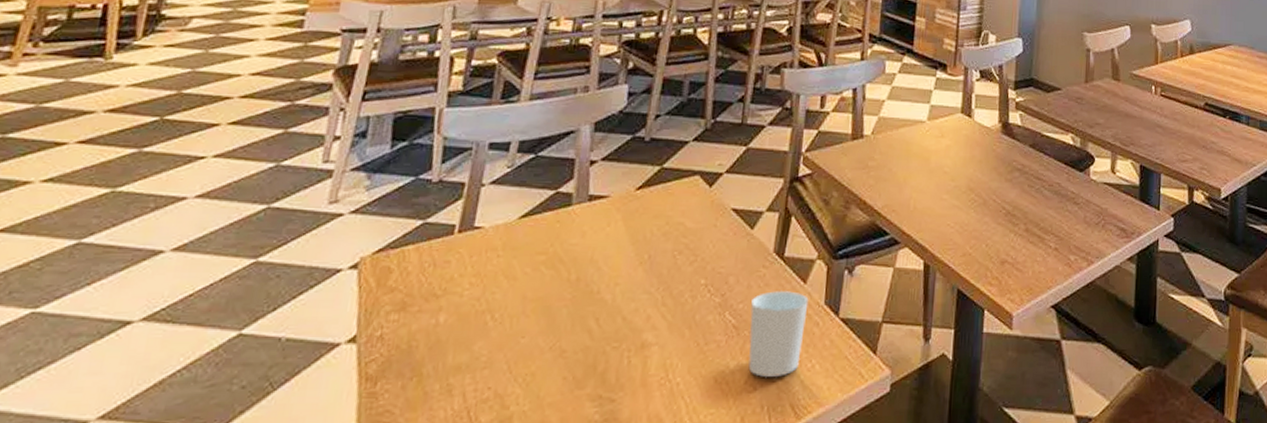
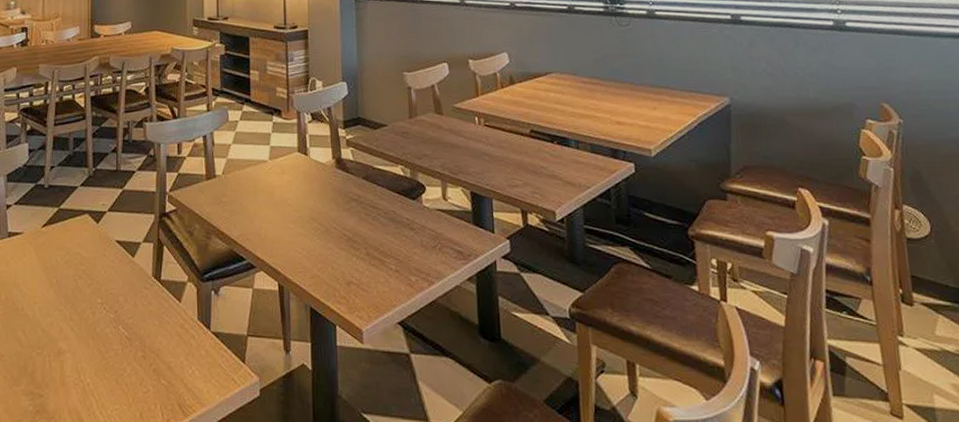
cup: present [748,291,809,378] -> none [139,309,184,381]

